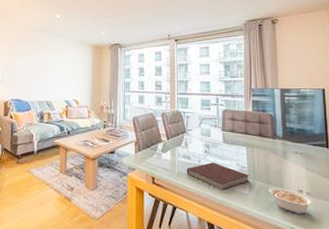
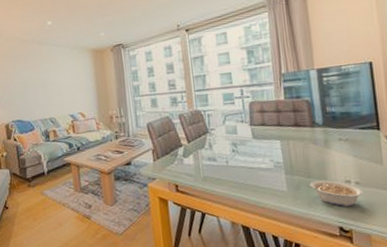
notebook: present [186,162,250,191] -> none [212,161,287,191]

